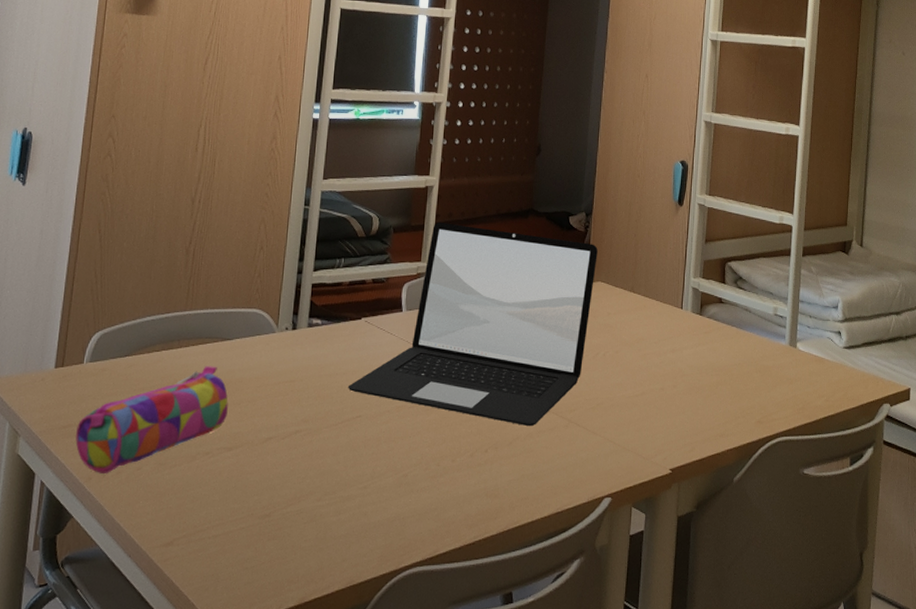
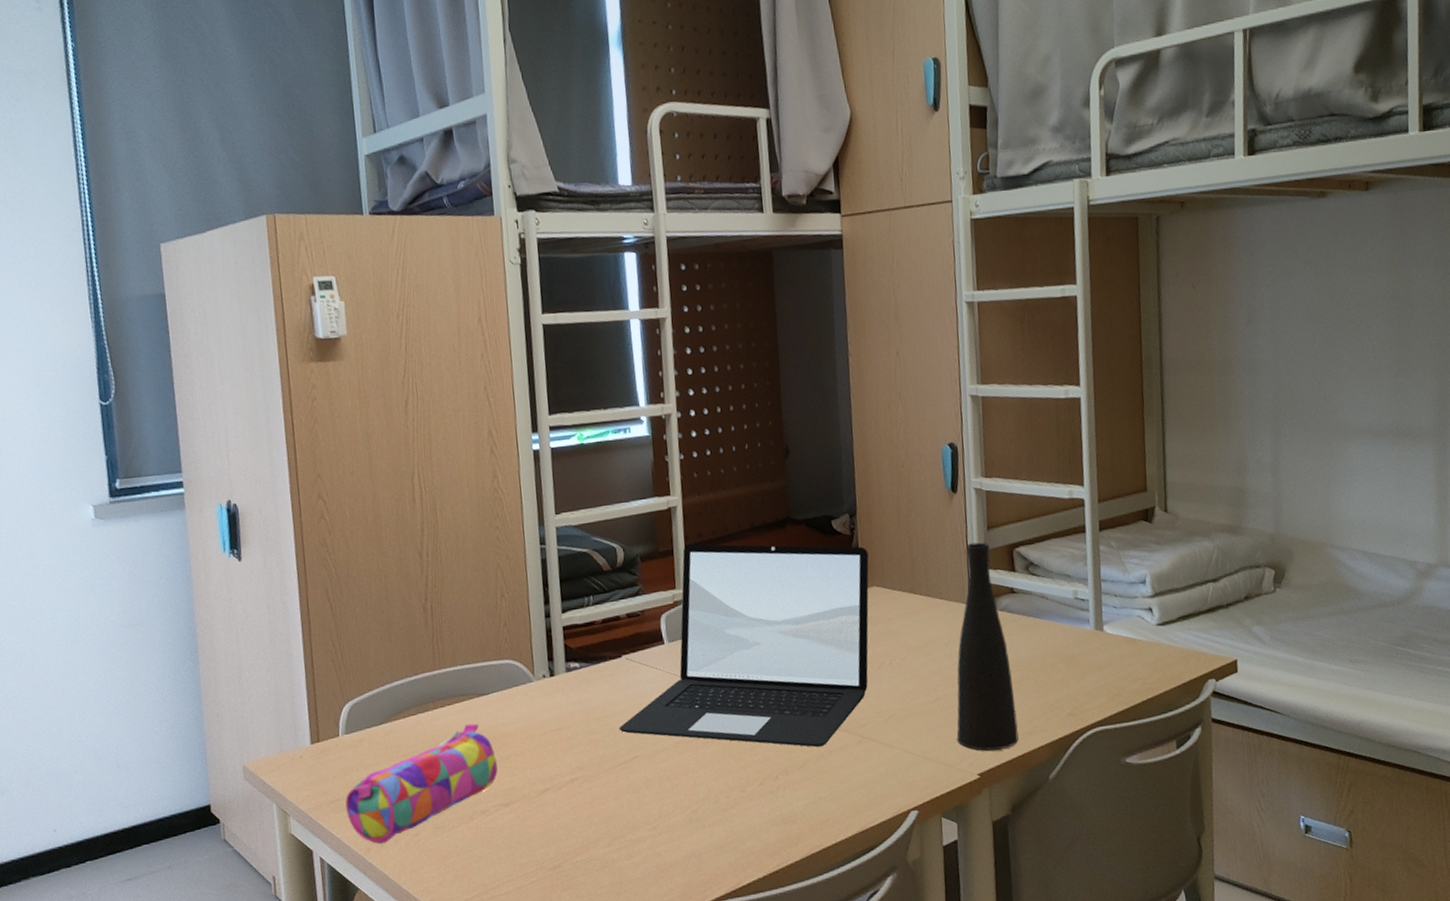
vase: none [655,253,712,447] -> present [956,542,1019,751]

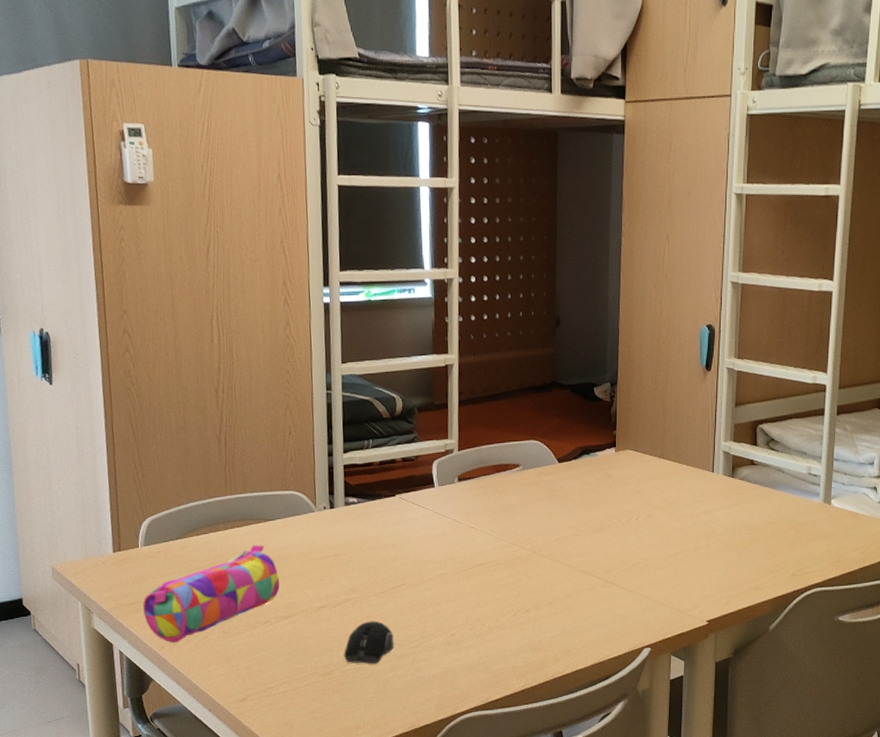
computer mouse: none [573,801,629,853] -> present [344,621,394,664]
laptop: present [619,544,869,747] -> none [389,399,625,588]
vase: present [956,542,1019,751] -> none [690,417,746,601]

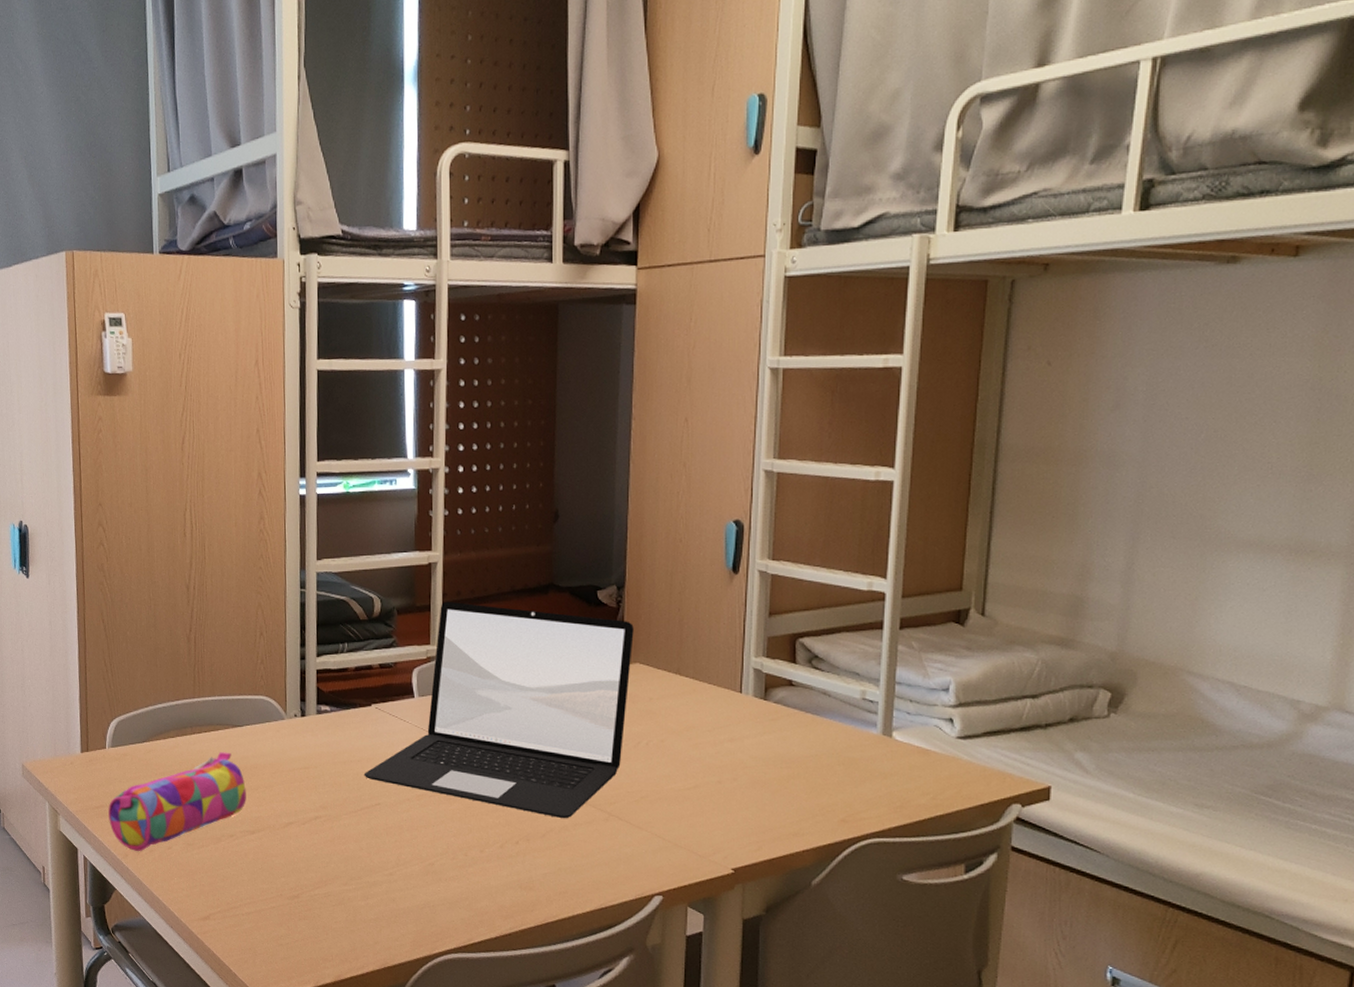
computer mouse: present [344,621,394,664] -> none [312,842,366,891]
laptop: none [389,399,625,588] -> present [363,601,634,819]

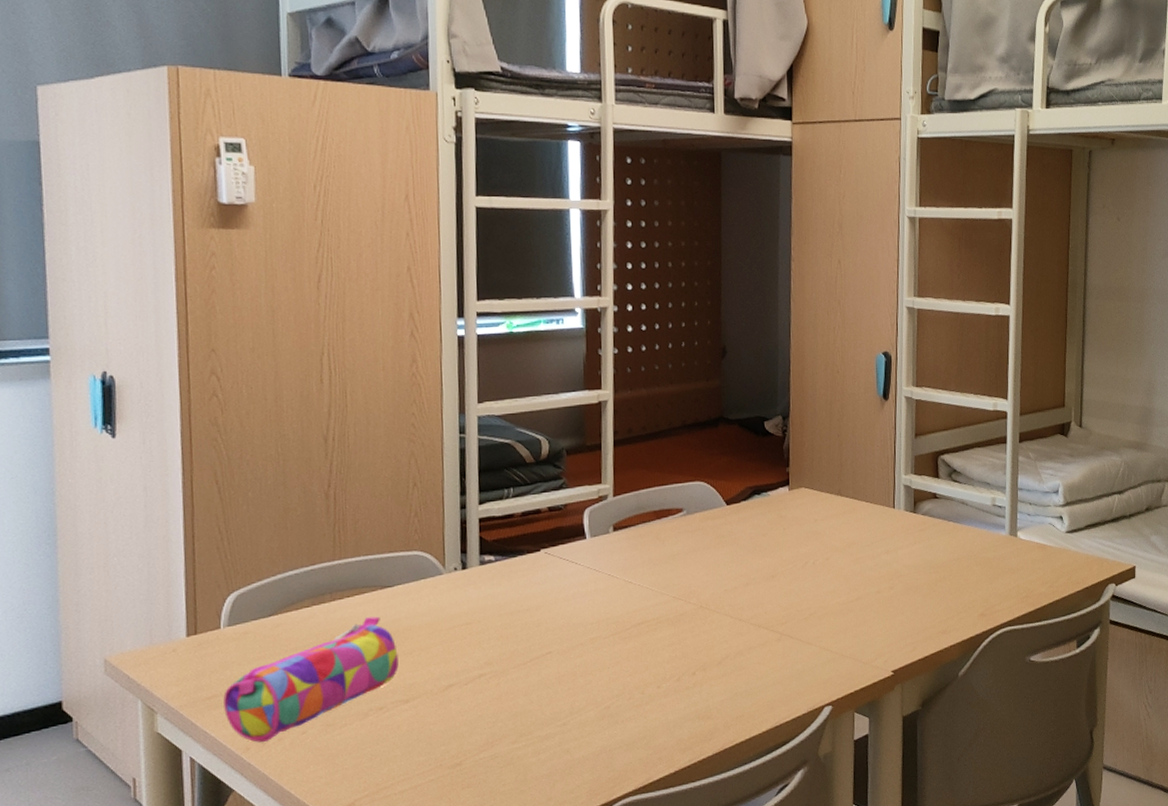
laptop: present [363,601,634,819] -> none [533,439,799,644]

